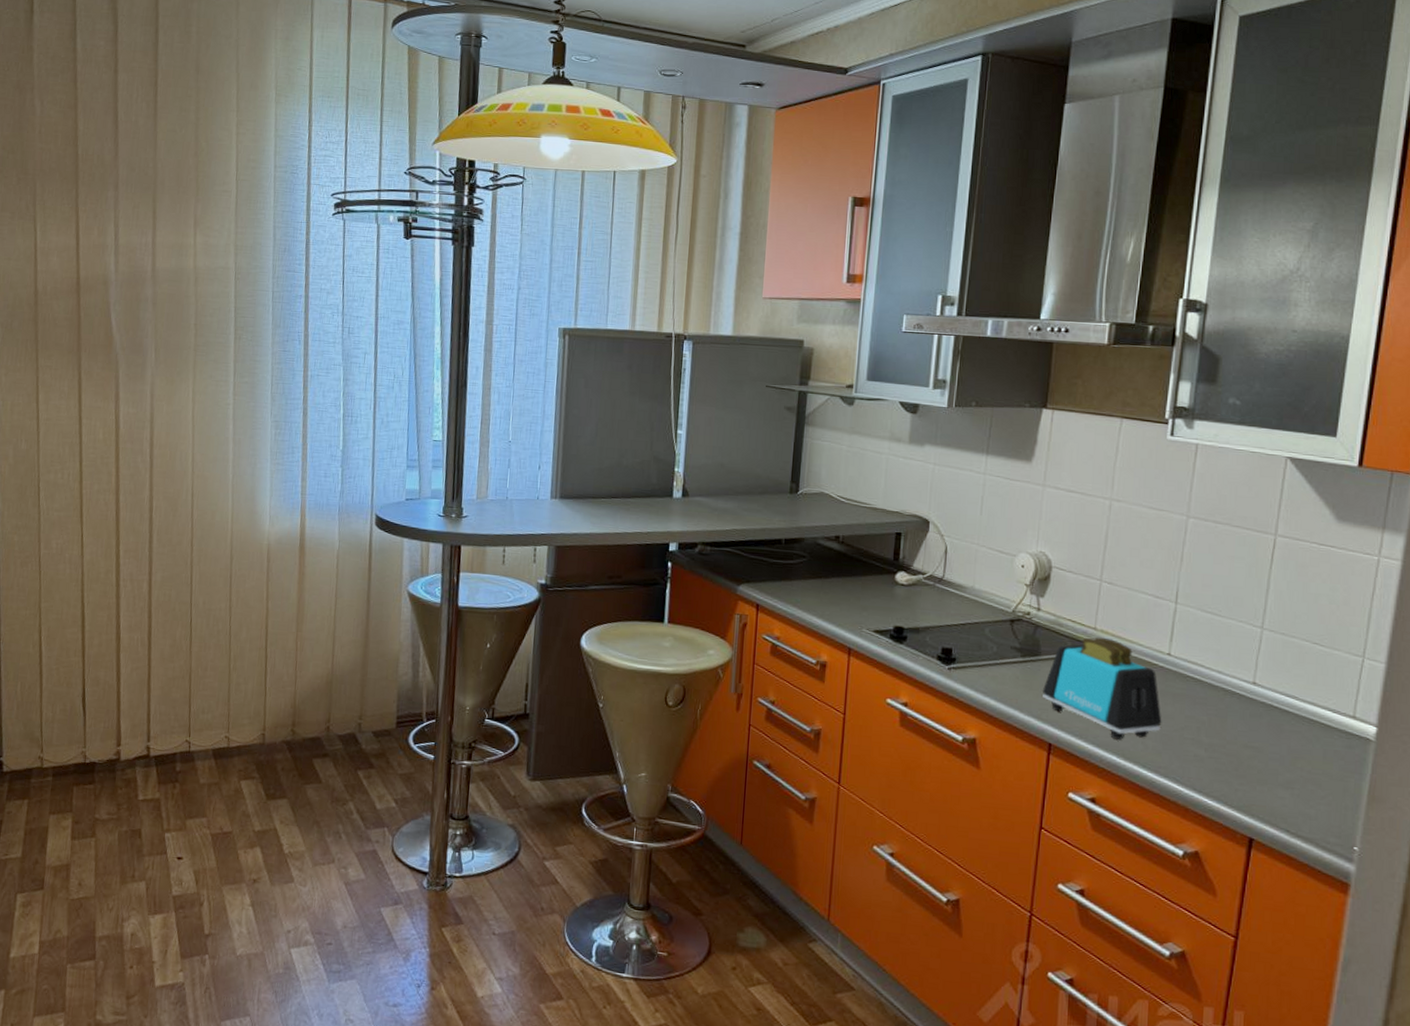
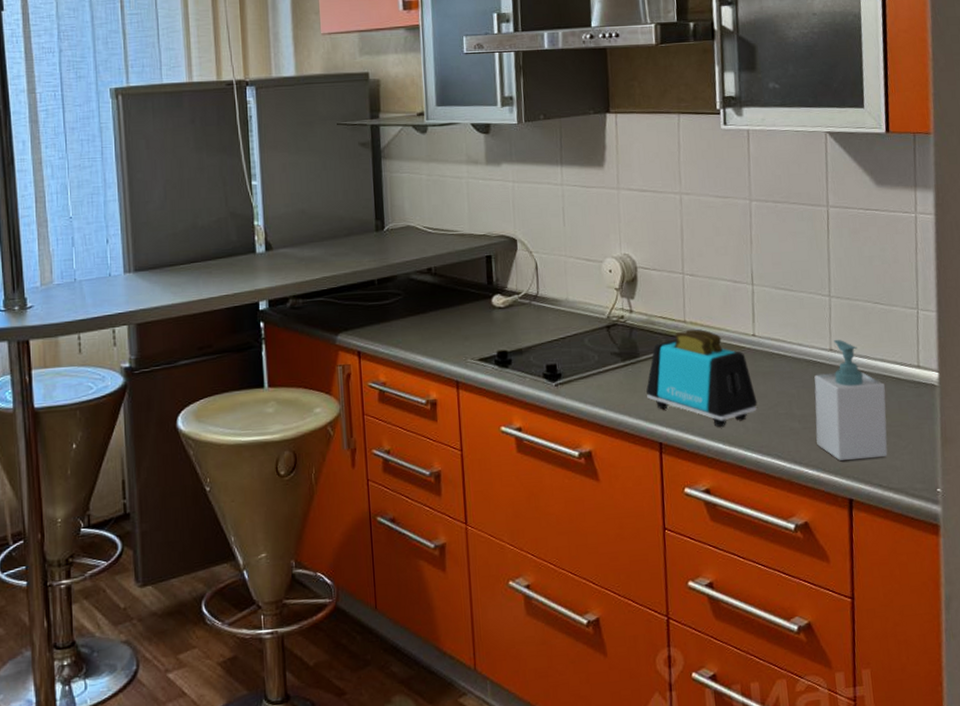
soap bottle: none [1222,674,1312,802] -> present [814,340,888,461]

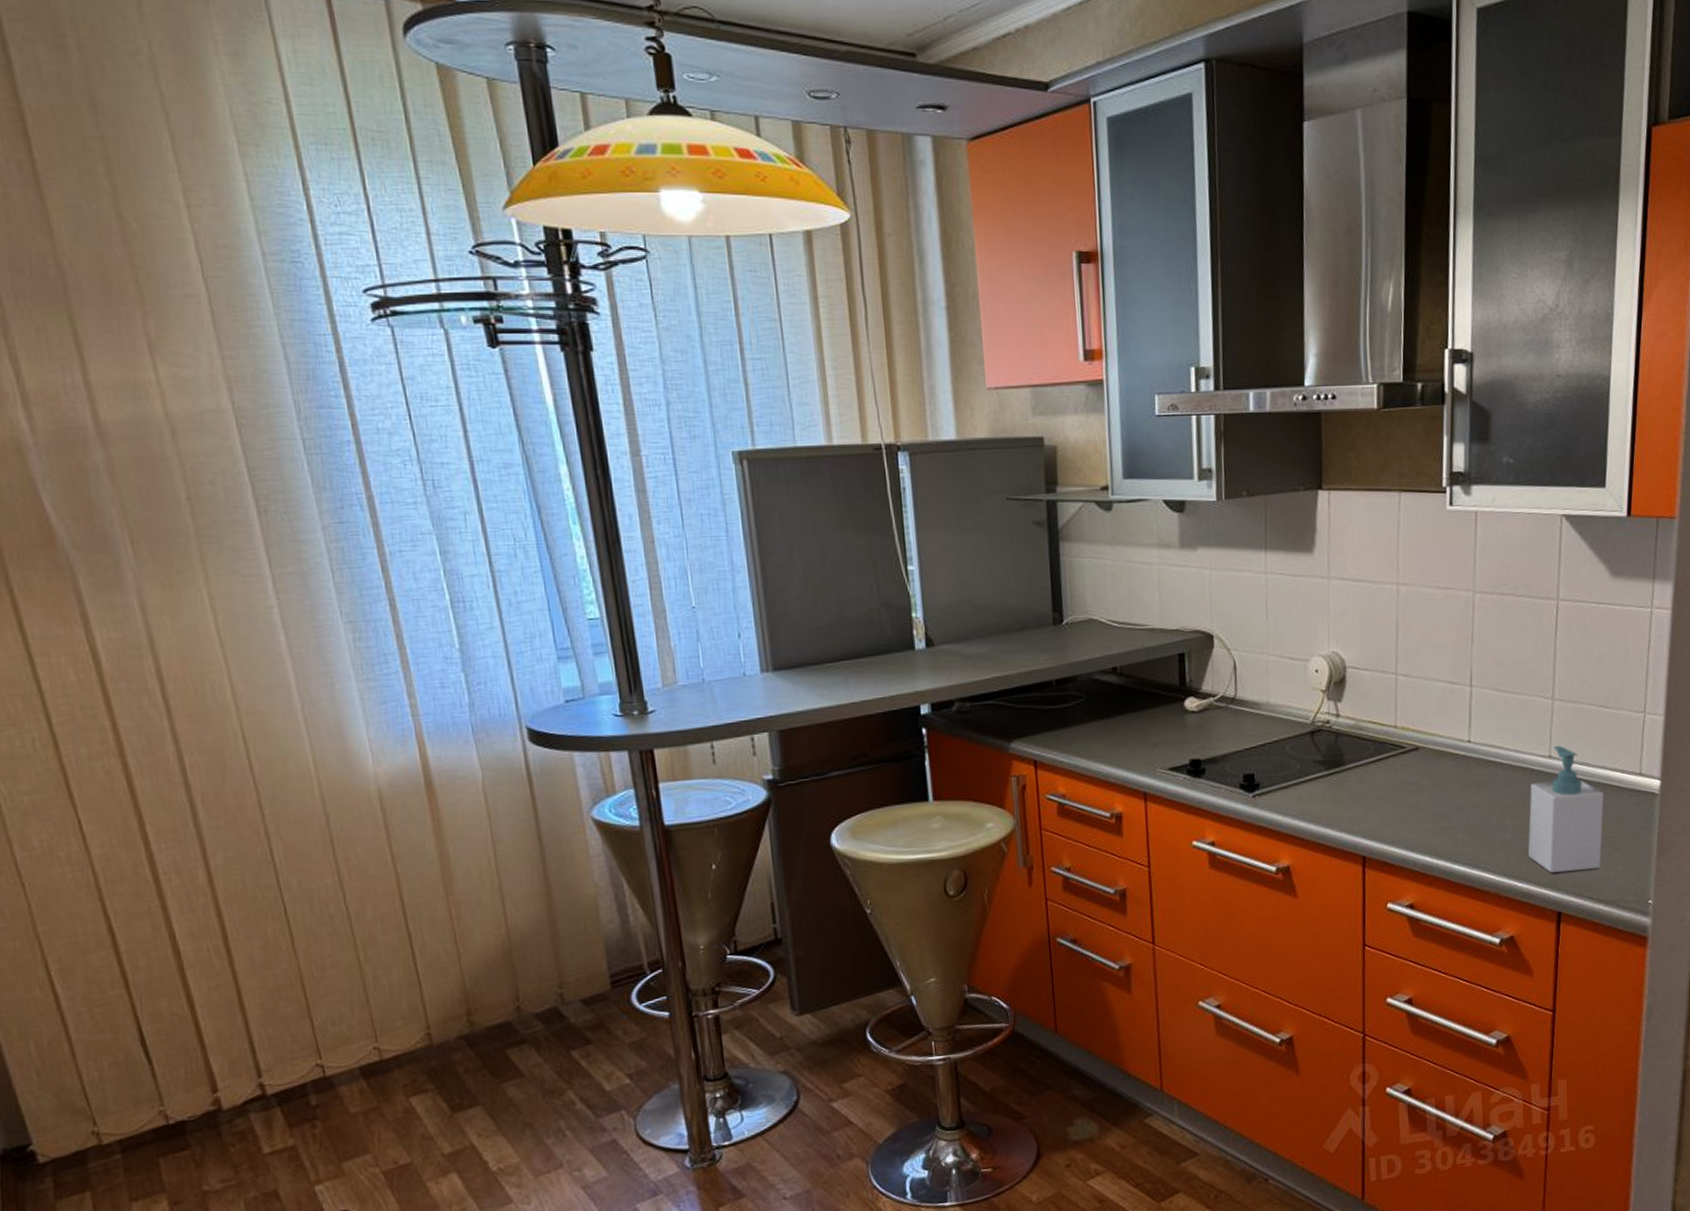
toaster: present [646,329,758,427] -> none [1351,734,1469,839]

